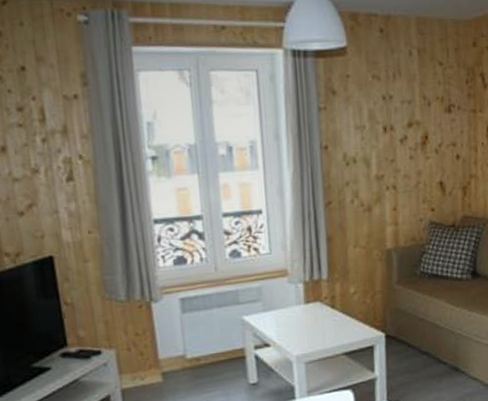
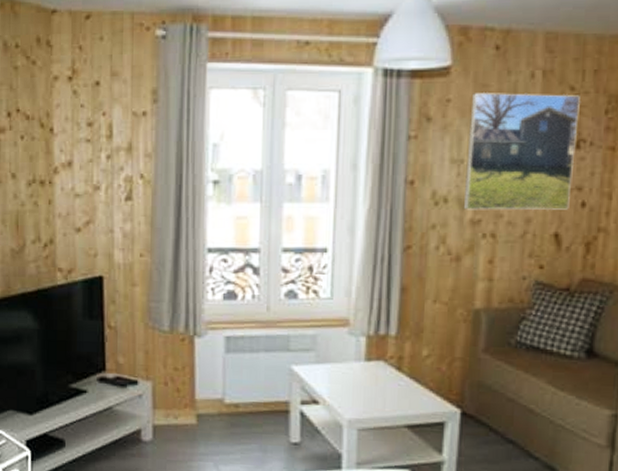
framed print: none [366,68,448,168] -> present [463,93,580,211]

